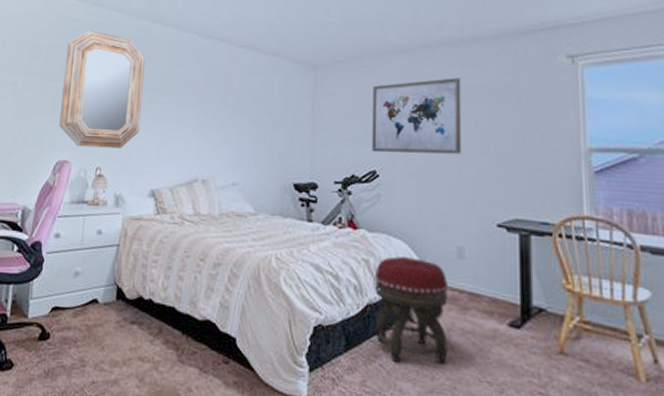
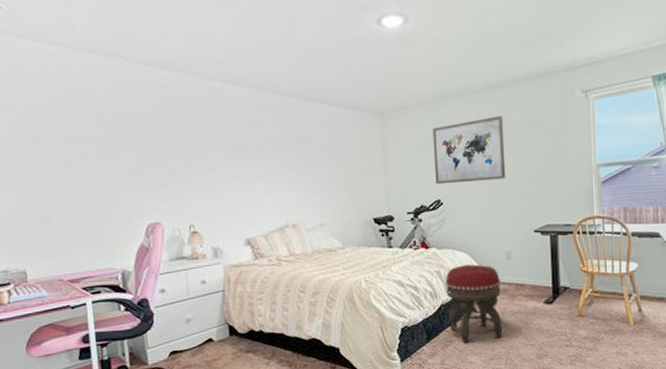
home mirror: present [59,31,145,149] -> none [136,94,226,209]

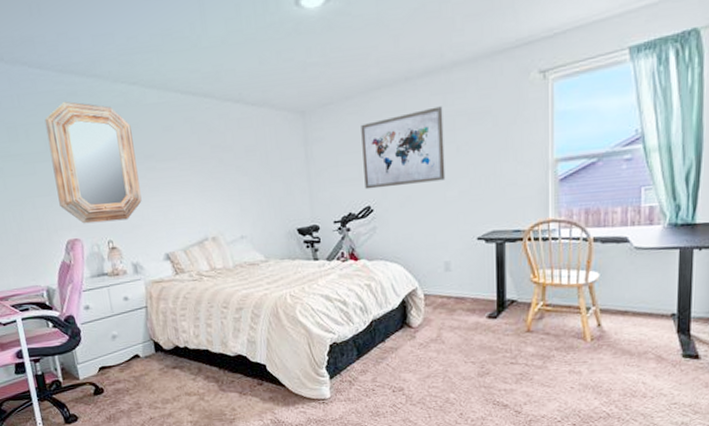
home mirror: none [136,94,226,209] -> present [44,102,142,224]
footstool: present [445,264,503,343] -> none [377,276,440,360]

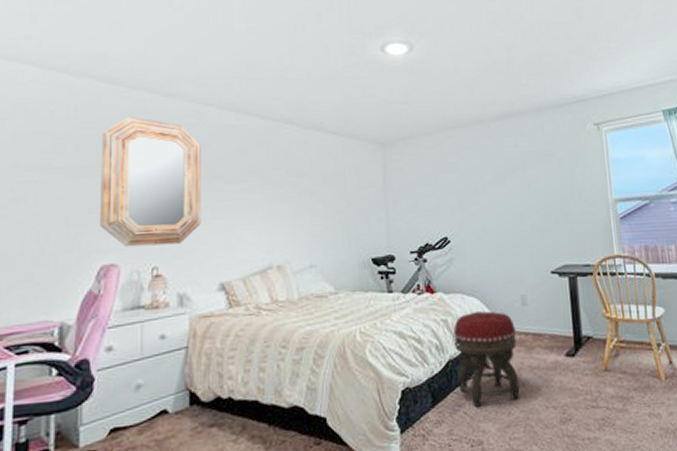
wall art: present [361,106,446,190] -> none [439,147,519,220]
footstool: none [377,276,440,360] -> present [453,311,520,407]

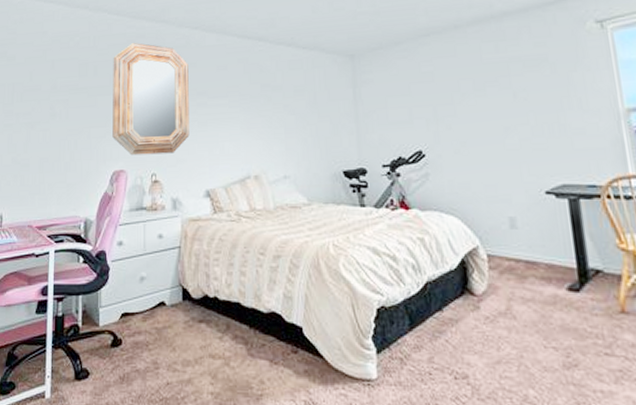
footstool: present [453,311,520,407] -> none [431,232,511,336]

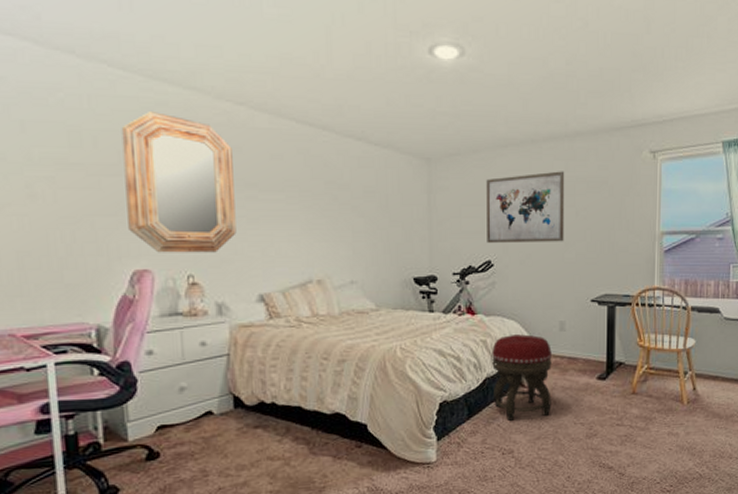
wall art: none [410,53,504,133] -> present [486,171,565,244]
footstool: none [431,232,511,336] -> present [492,334,552,421]

